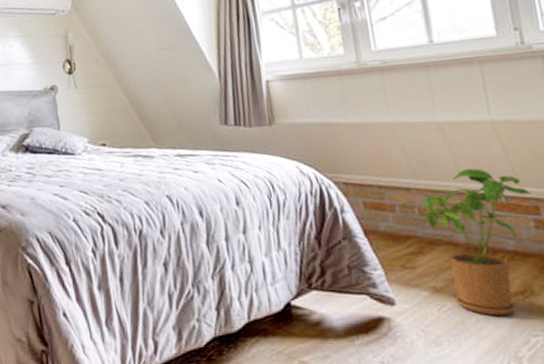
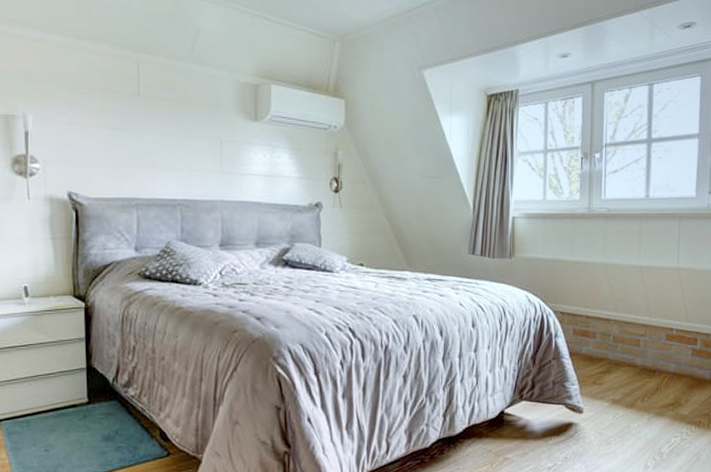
house plant: present [423,168,531,316] -> none [617,305,694,422]

